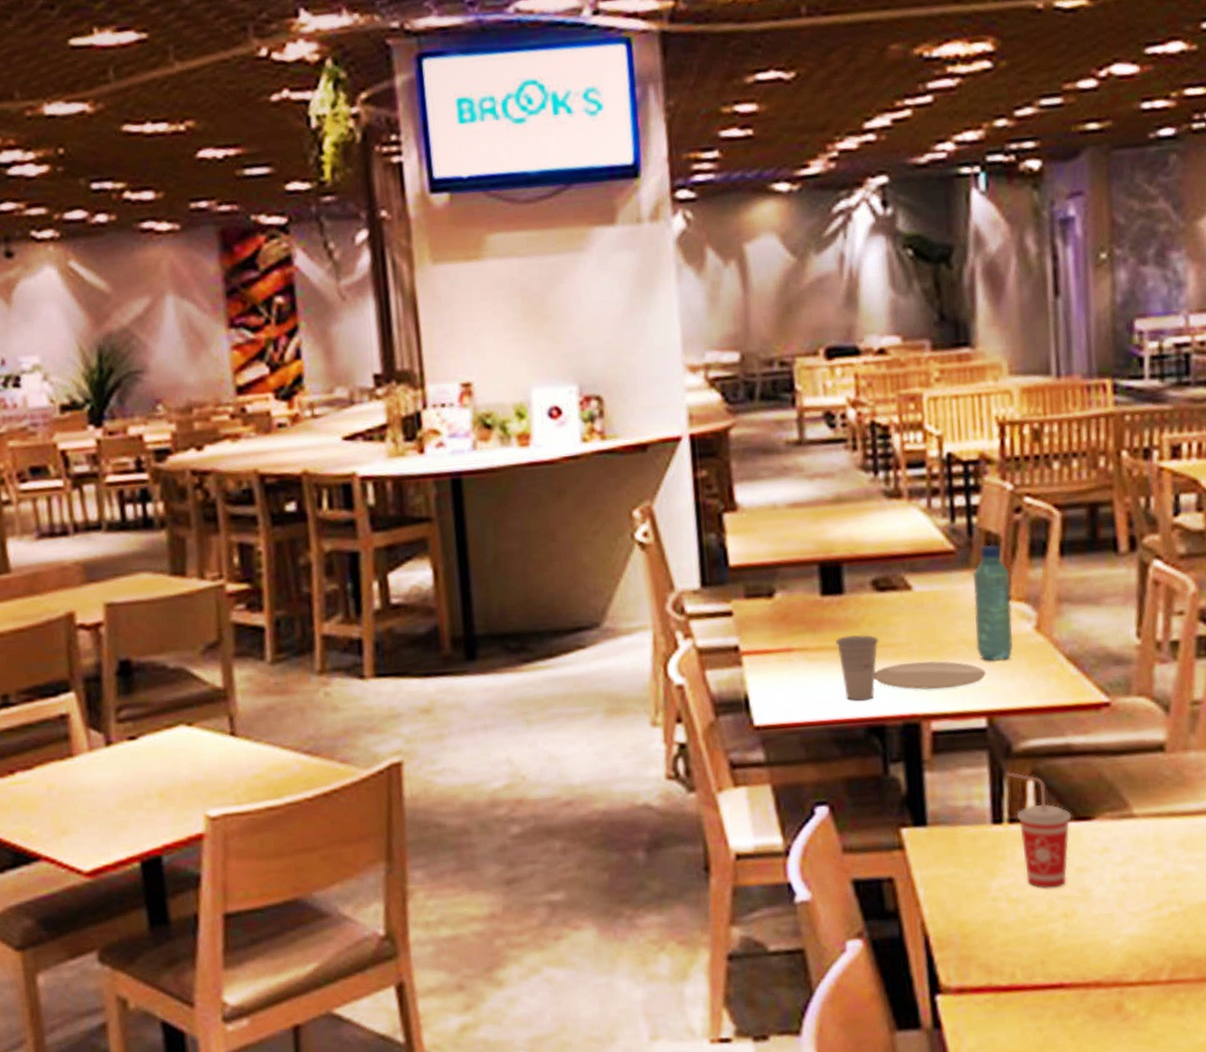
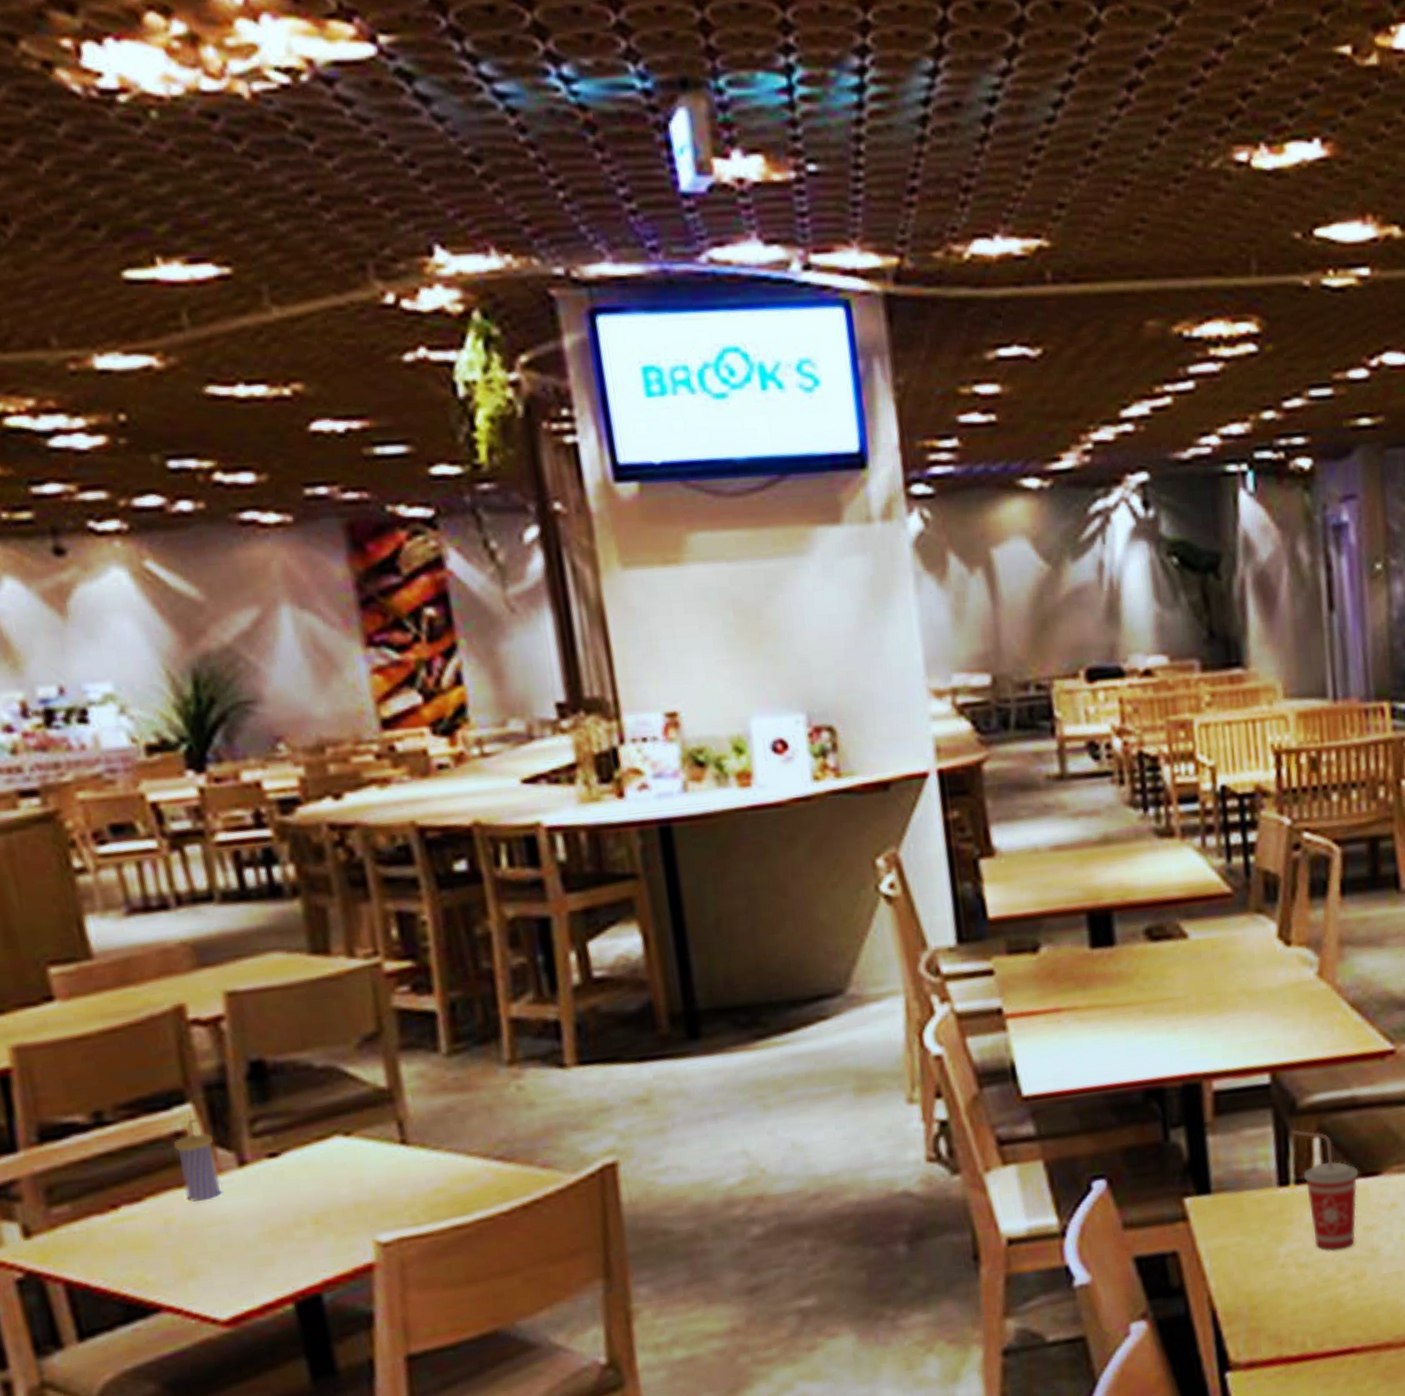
beverage cup: none [58,705,91,773] -> present [173,1119,221,1203]
cup: present [835,635,879,701] -> none [1108,989,1155,1062]
plate: present [874,660,987,690] -> none [1150,1014,1269,1047]
water bottle: present [972,544,1014,661] -> none [1251,885,1296,1012]

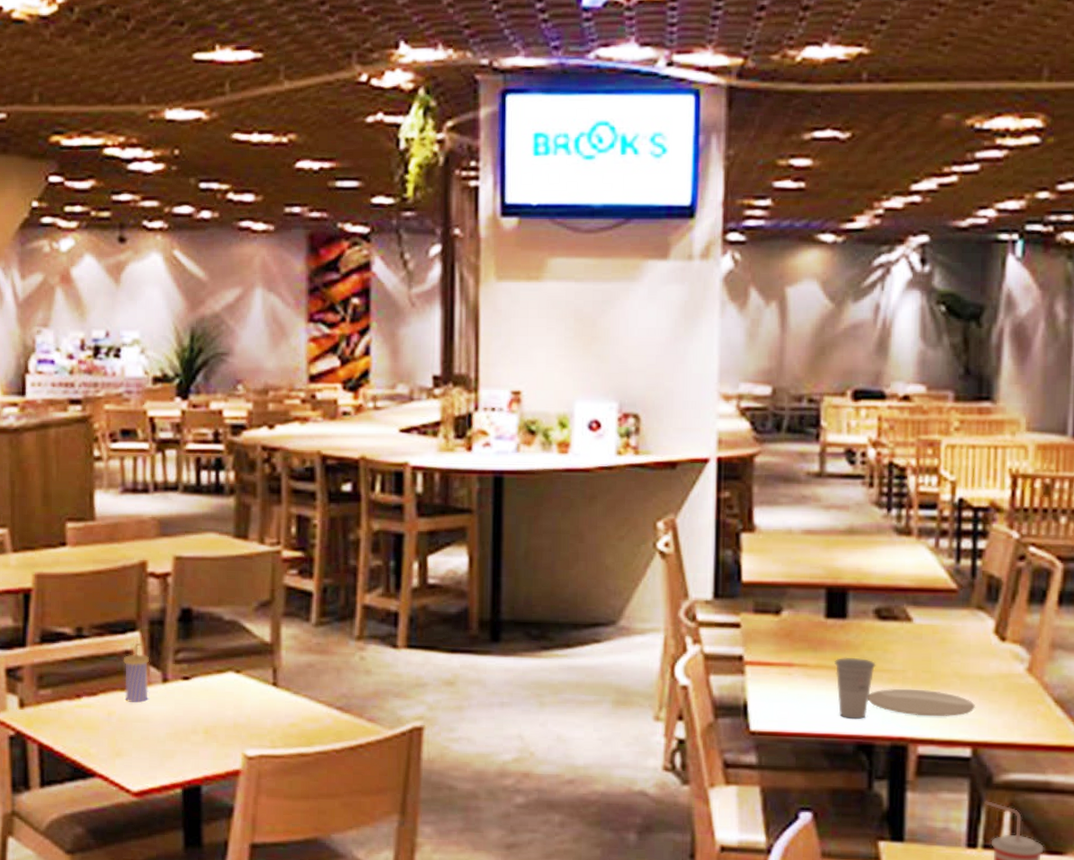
cup: none [1108,989,1155,1062] -> present [835,657,876,719]
plate: none [1150,1014,1269,1047] -> present [868,688,976,716]

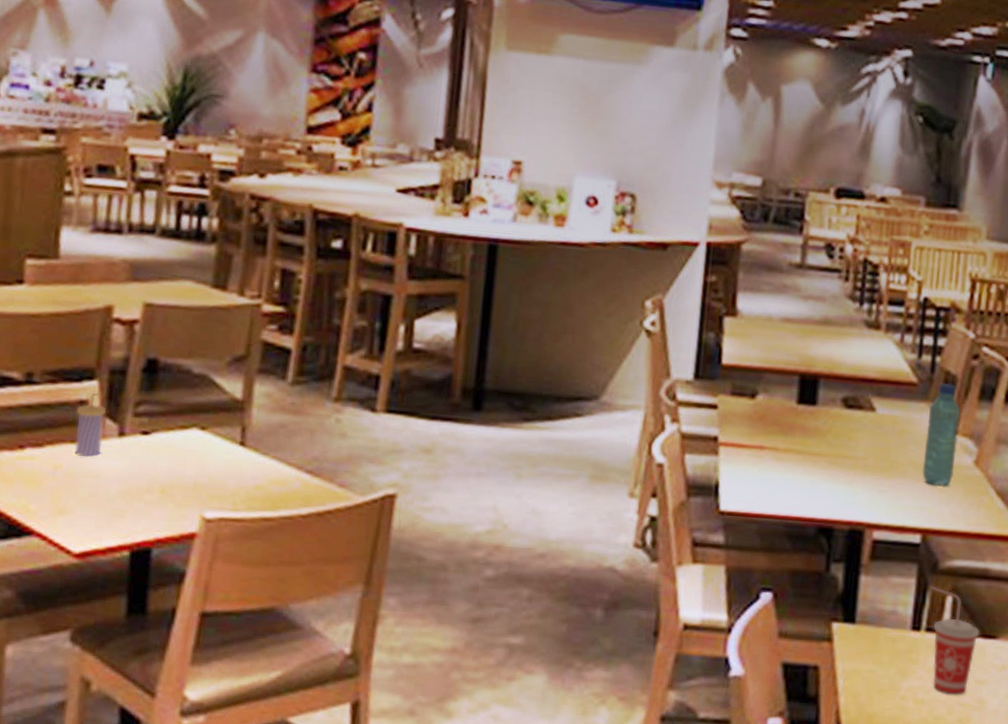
cup: present [835,657,876,719] -> none [803,442,841,503]
plate: present [868,688,976,716] -> none [831,475,928,504]
water bottle: none [968,587,1008,696] -> present [922,382,961,486]

